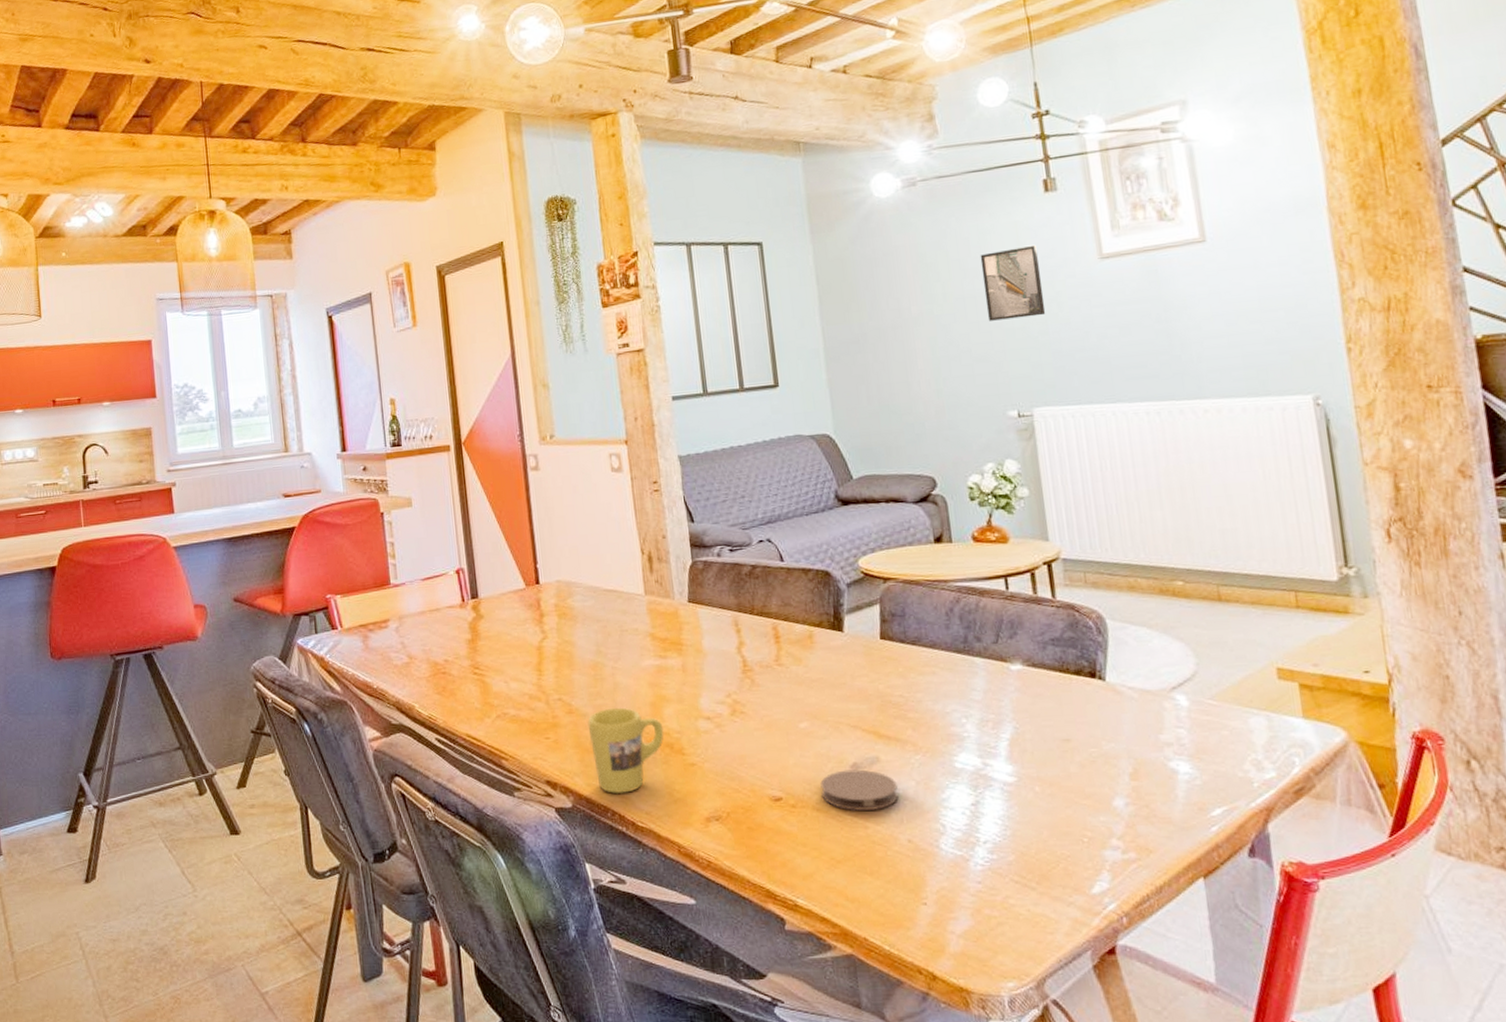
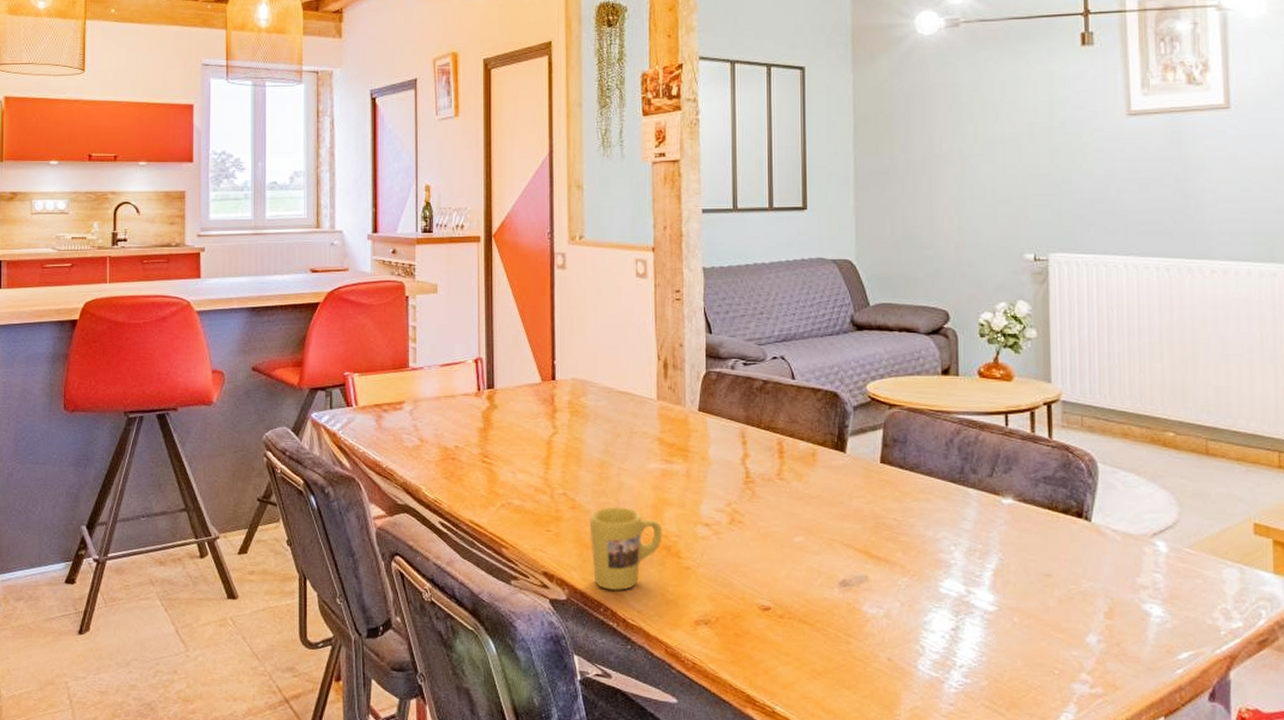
coaster: present [820,769,899,811] -> none [809,586,882,627]
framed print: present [980,244,1046,321] -> none [1013,95,1071,165]

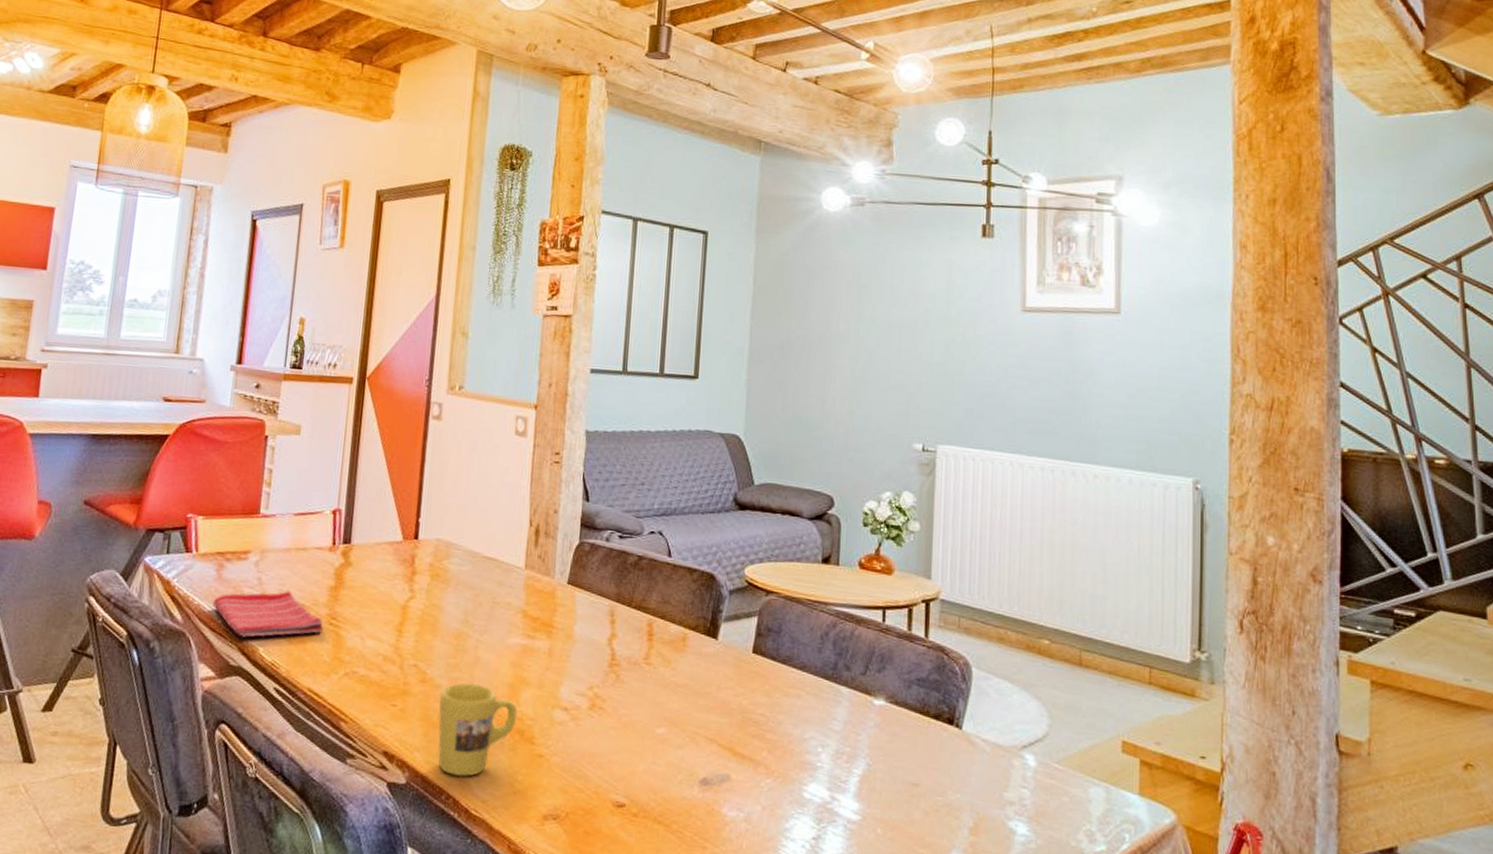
dish towel: none [376,435,478,479] -> present [212,591,324,638]

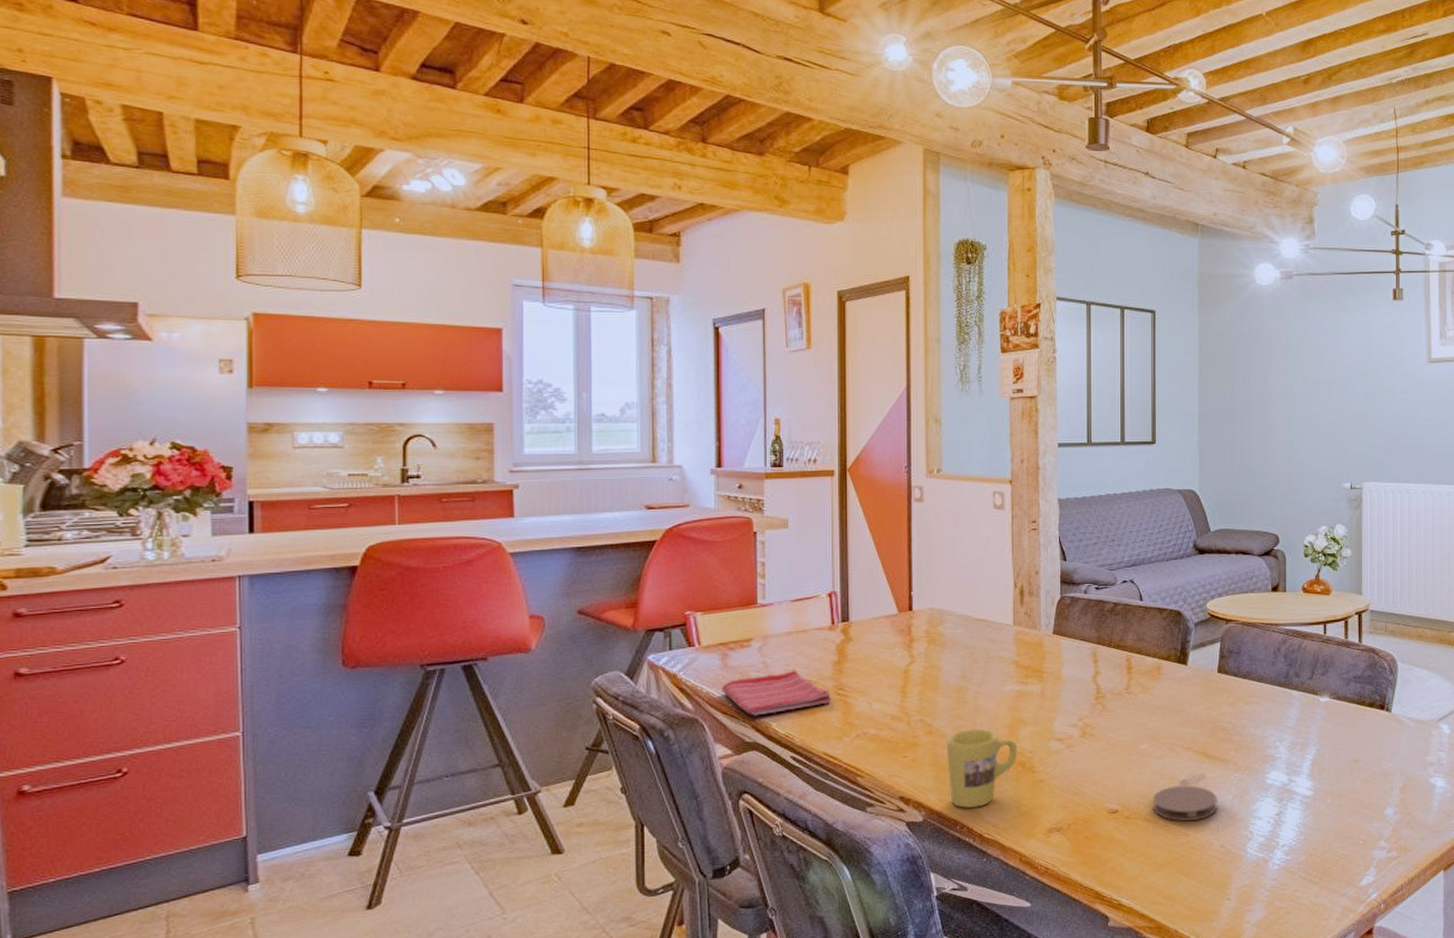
coaster: none [665,784,743,831] -> present [1153,785,1217,821]

